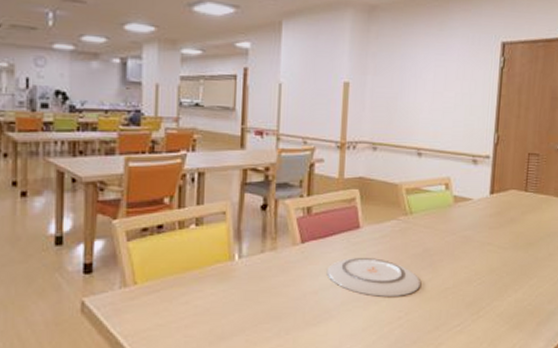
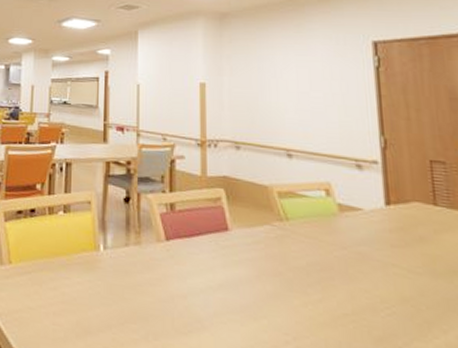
plate: present [326,258,420,297] -> none [195,262,308,316]

